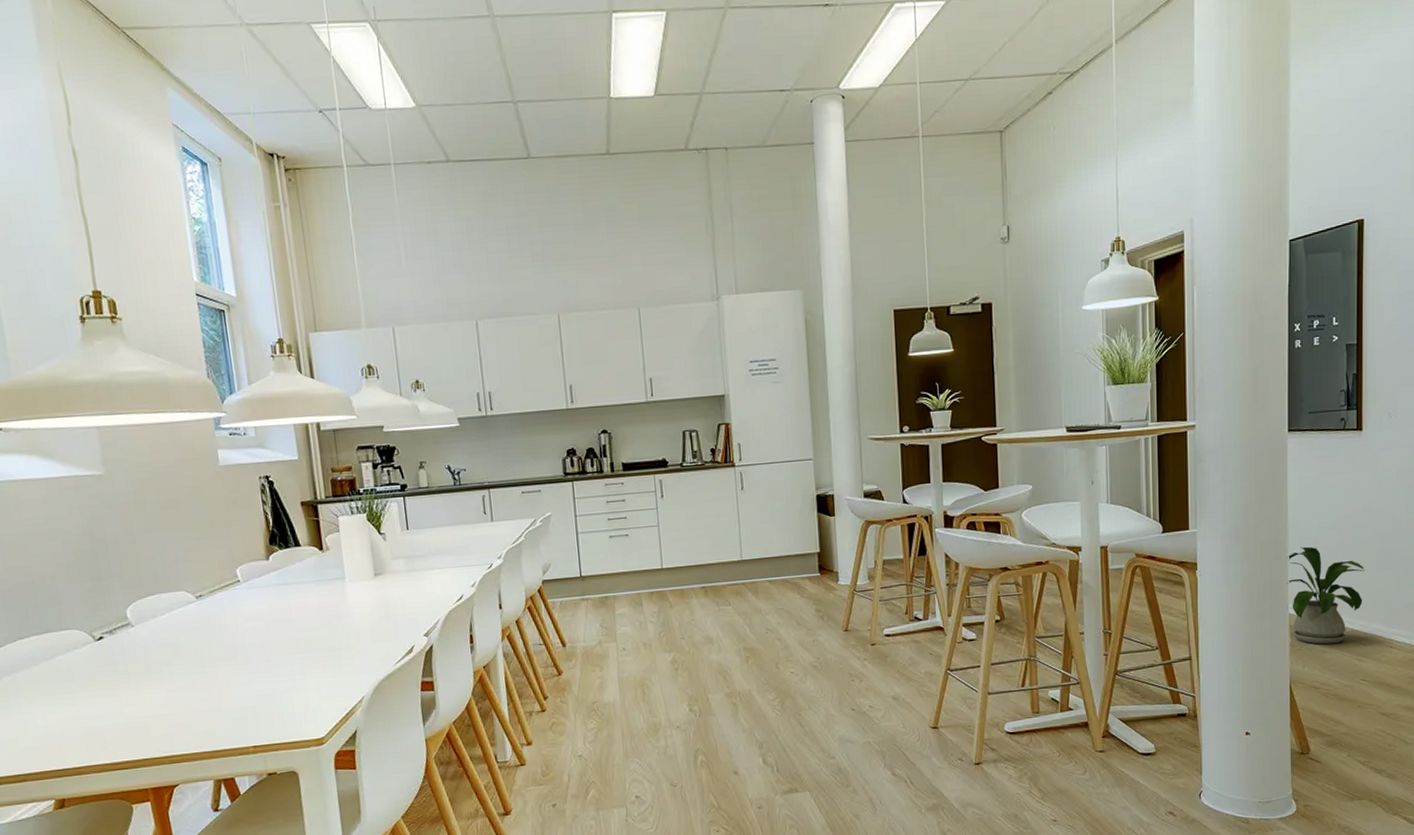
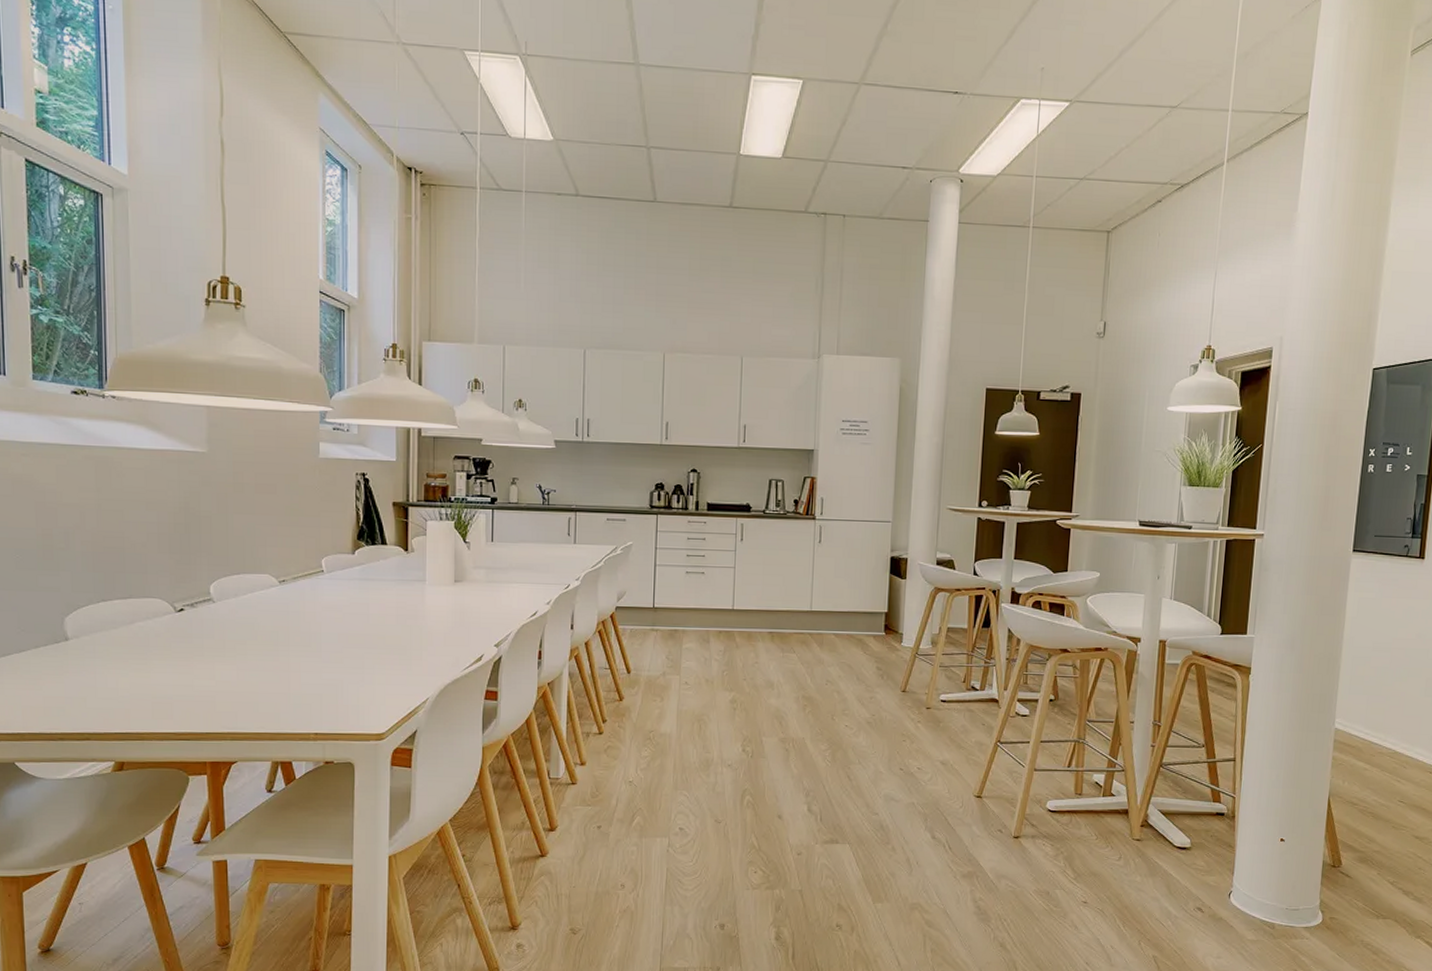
house plant: present [1287,546,1366,645] -> none [1336,664,1414,763]

